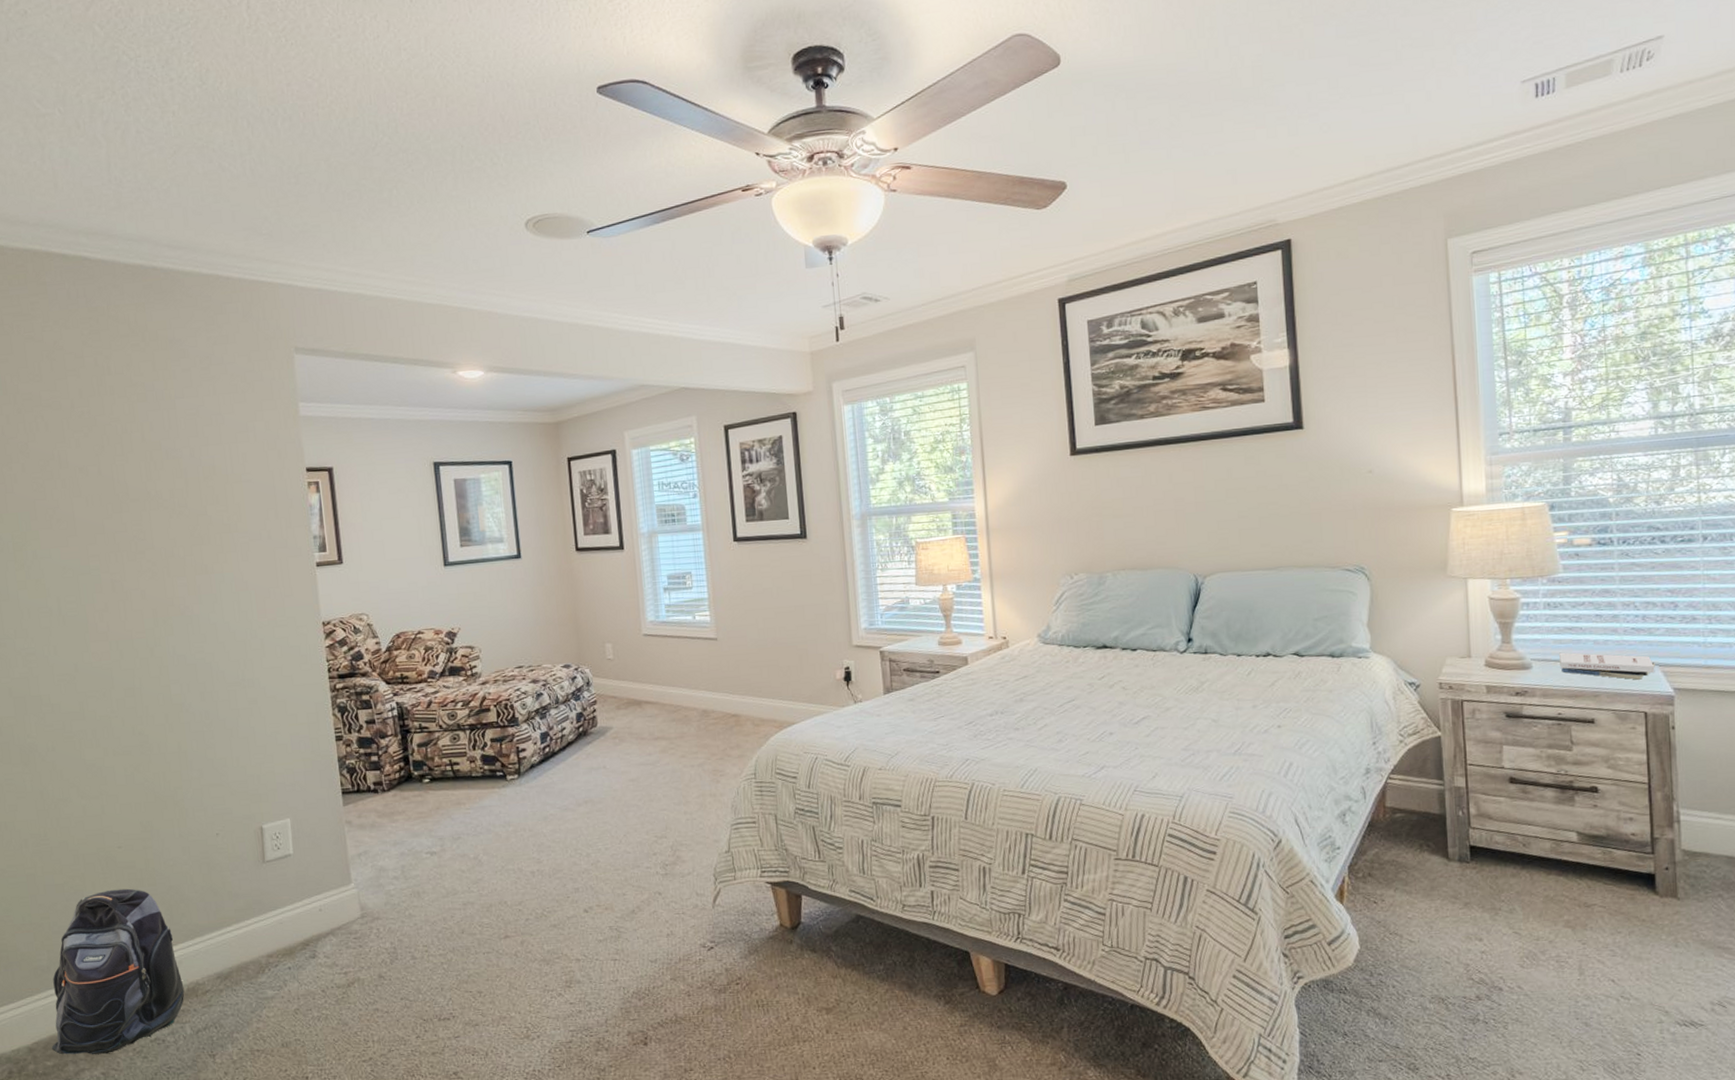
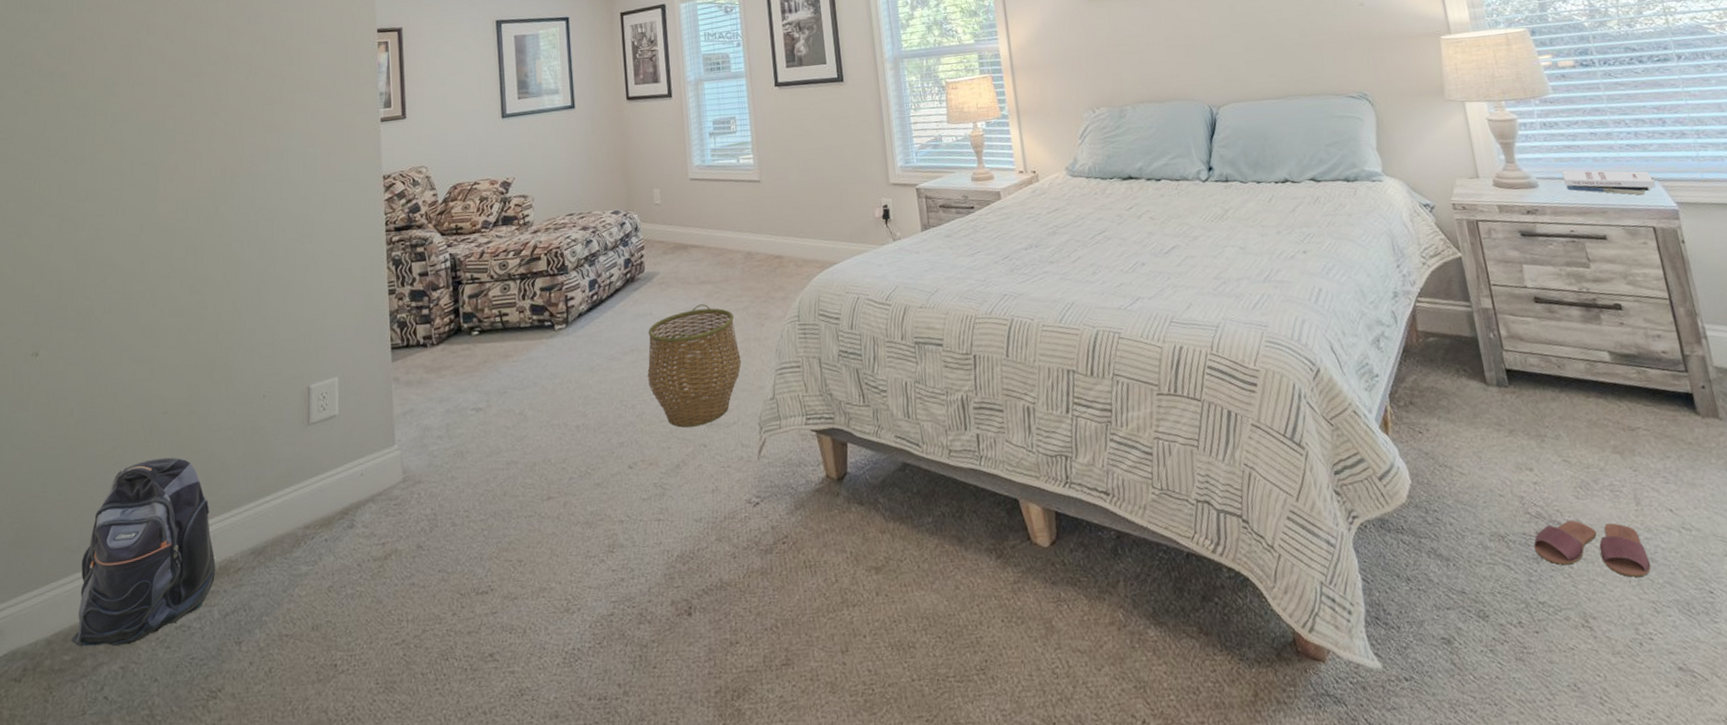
basket: none [601,759,697,876] -> present [647,304,742,428]
slippers: none [1472,986,1584,1039] -> present [1533,520,1651,577]

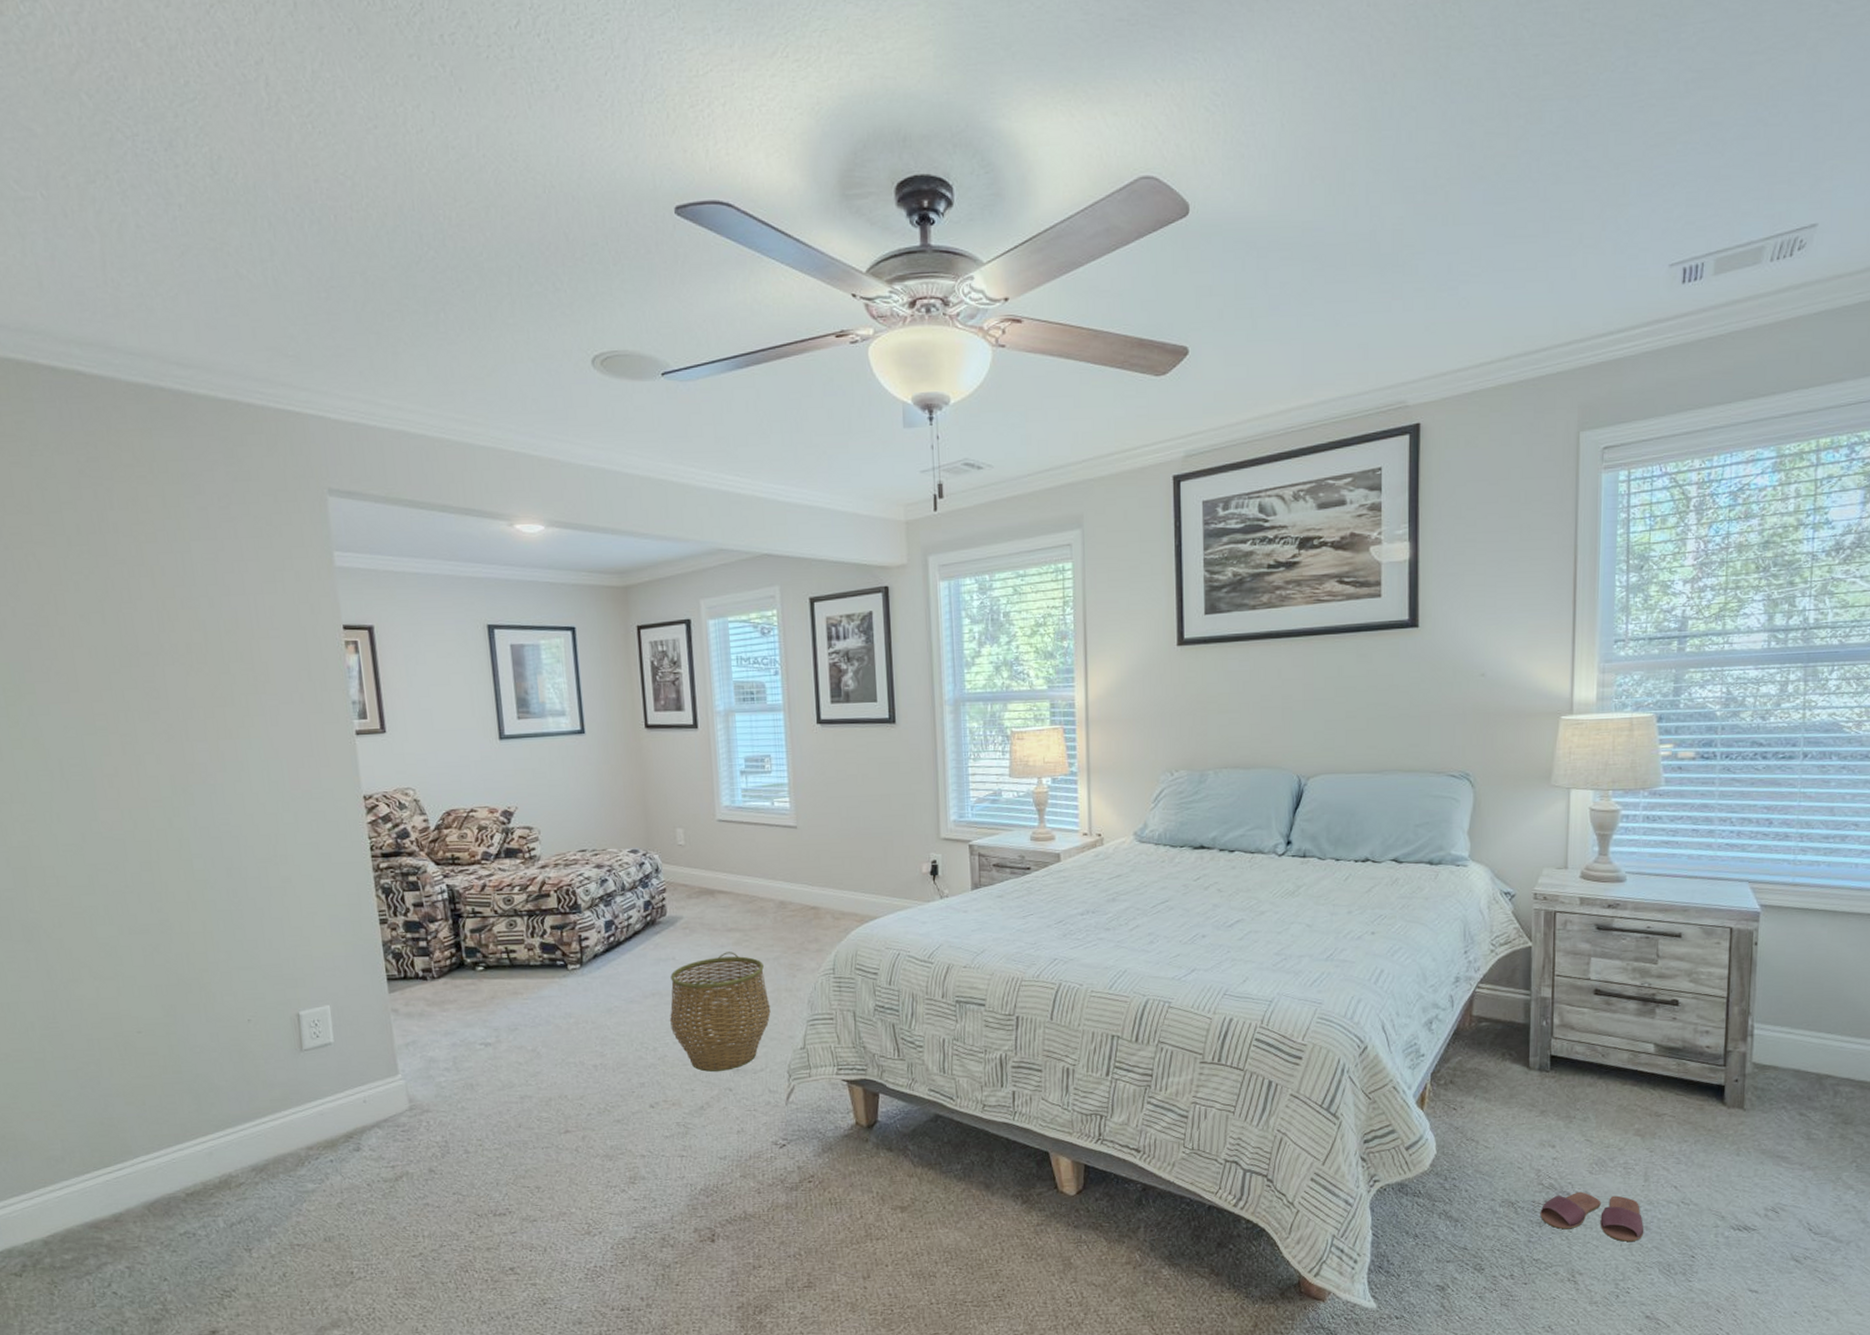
backpack: present [71,457,216,647] -> none [68,1076,216,1249]
books: present [1562,170,1656,195] -> none [1653,866,1745,896]

